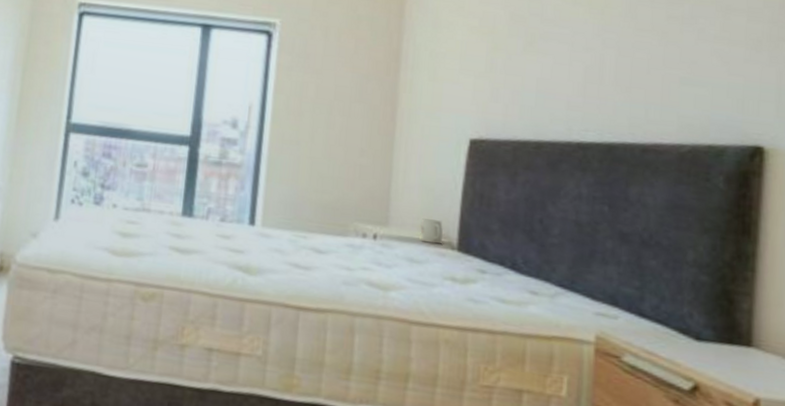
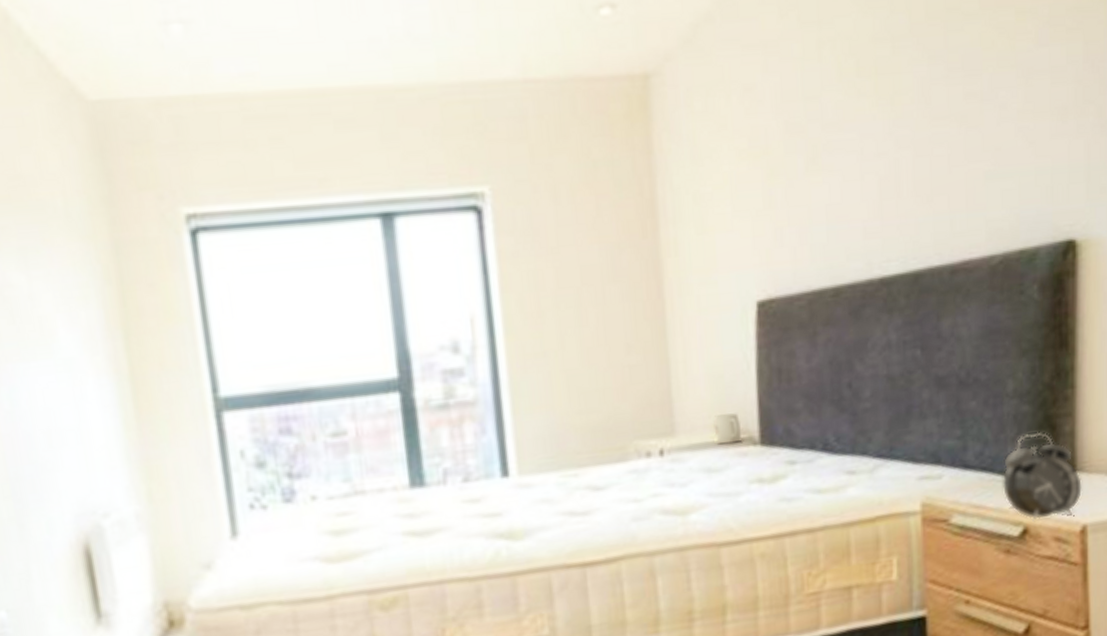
alarm clock: none [675,301,757,388] -> present [1002,432,1082,523]

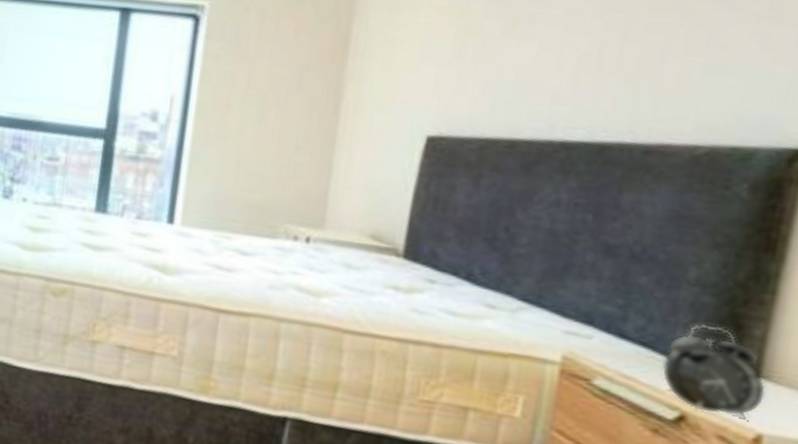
mug: present [713,413,741,445] -> none [361,222,388,250]

